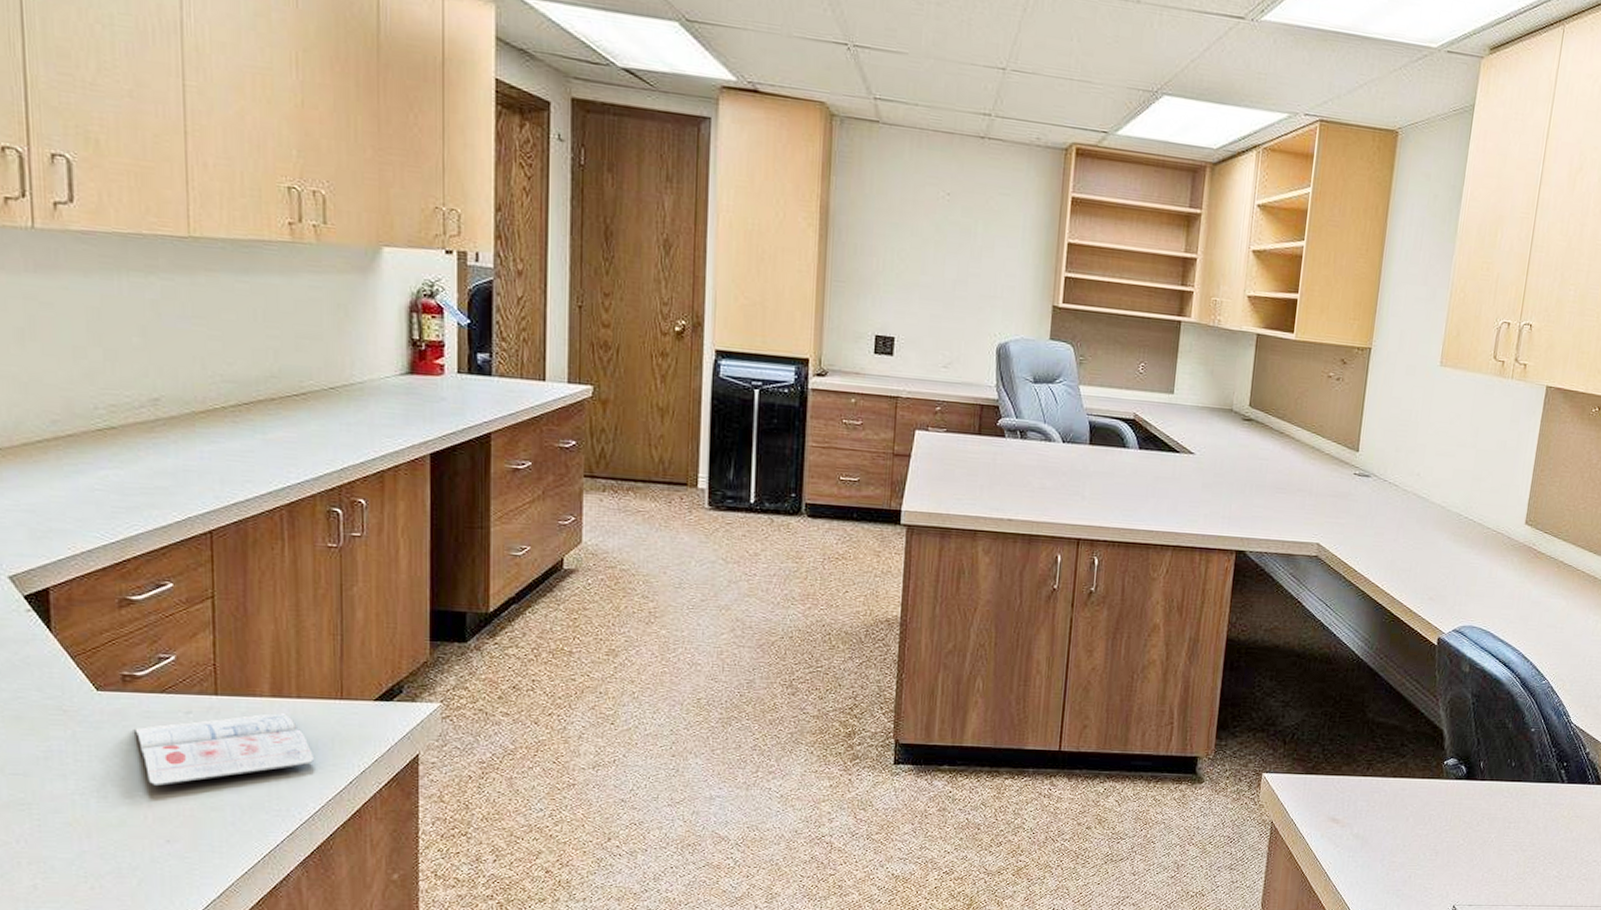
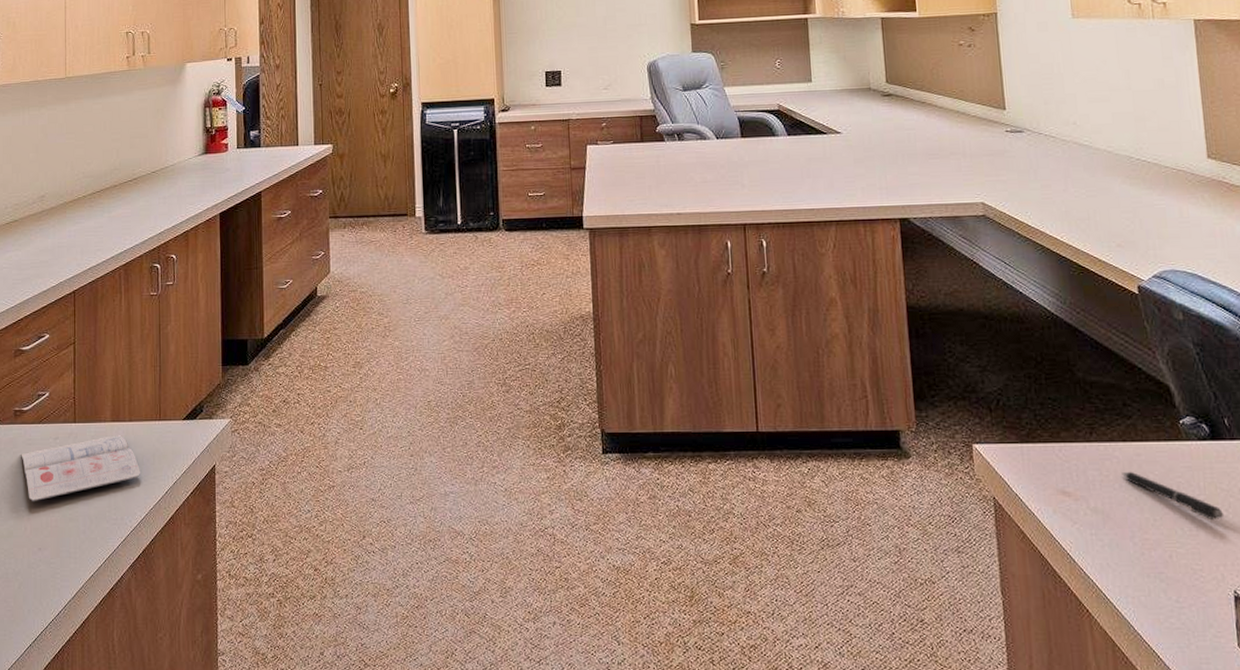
pen: none [1386,803,1461,848] -> present [1122,471,1225,521]

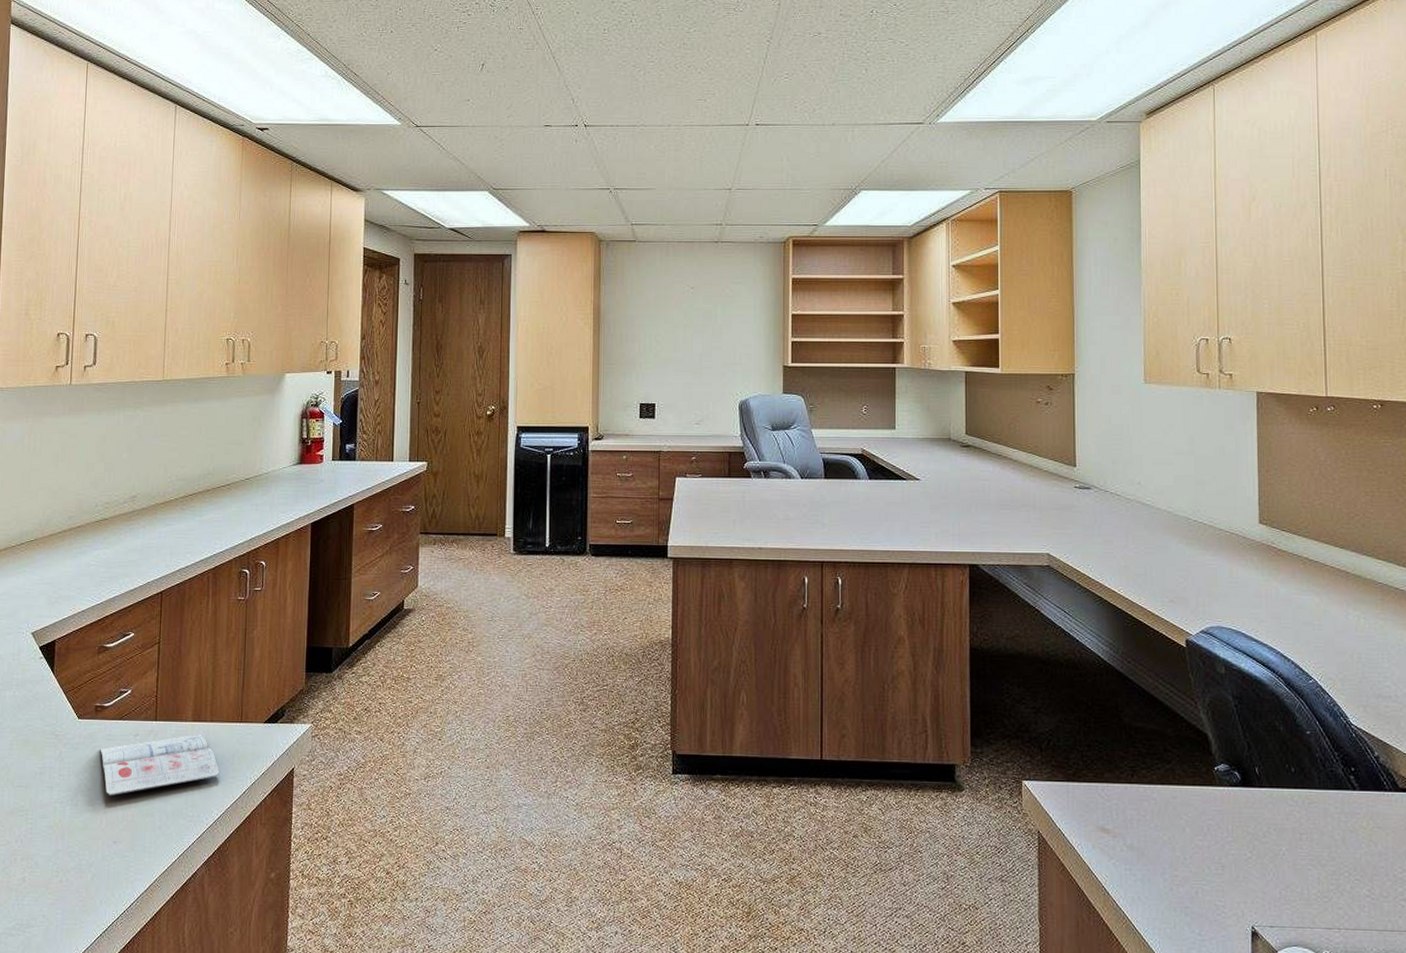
pen: present [1122,471,1225,521] -> none [1158,812,1249,861]

